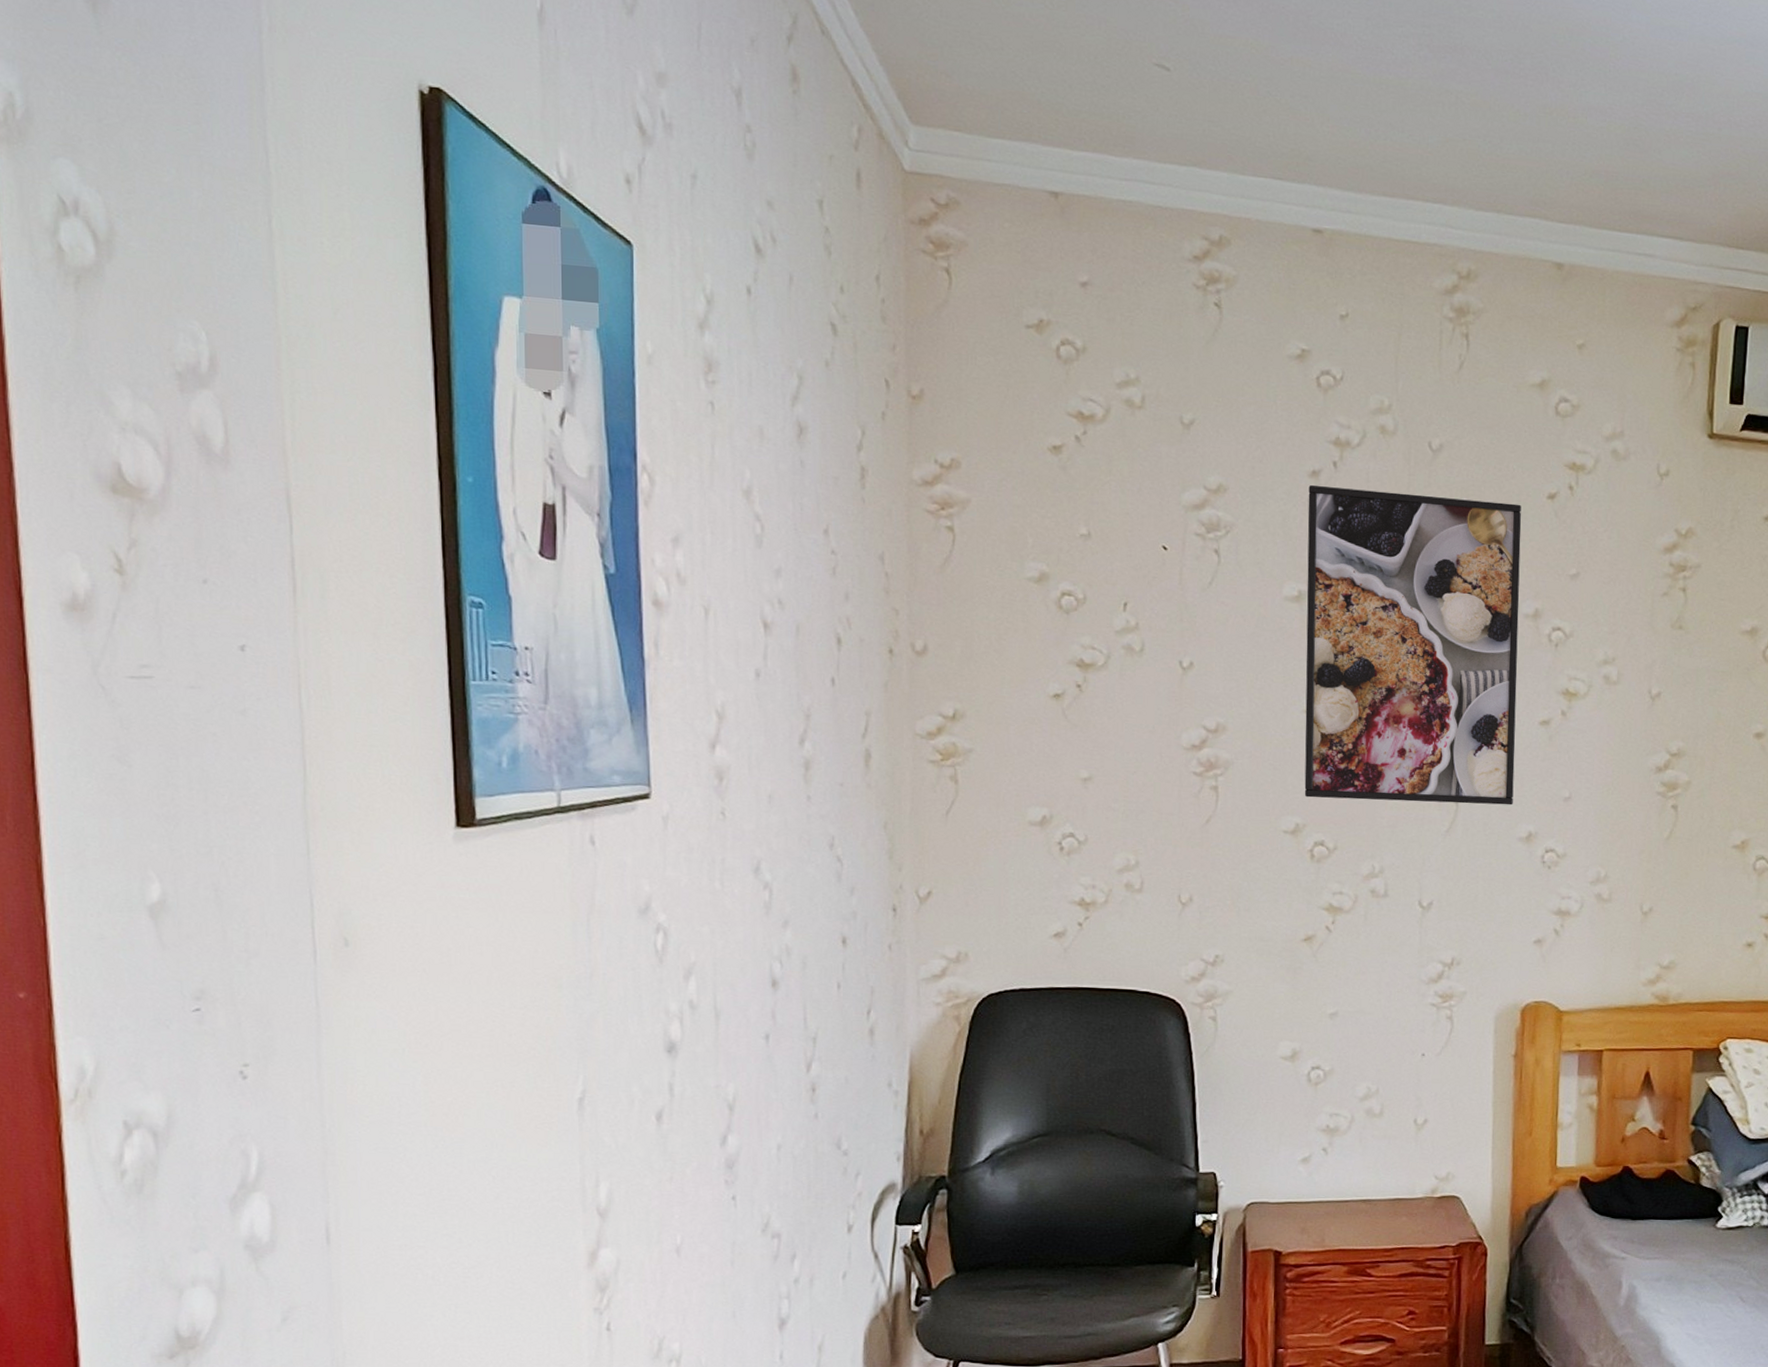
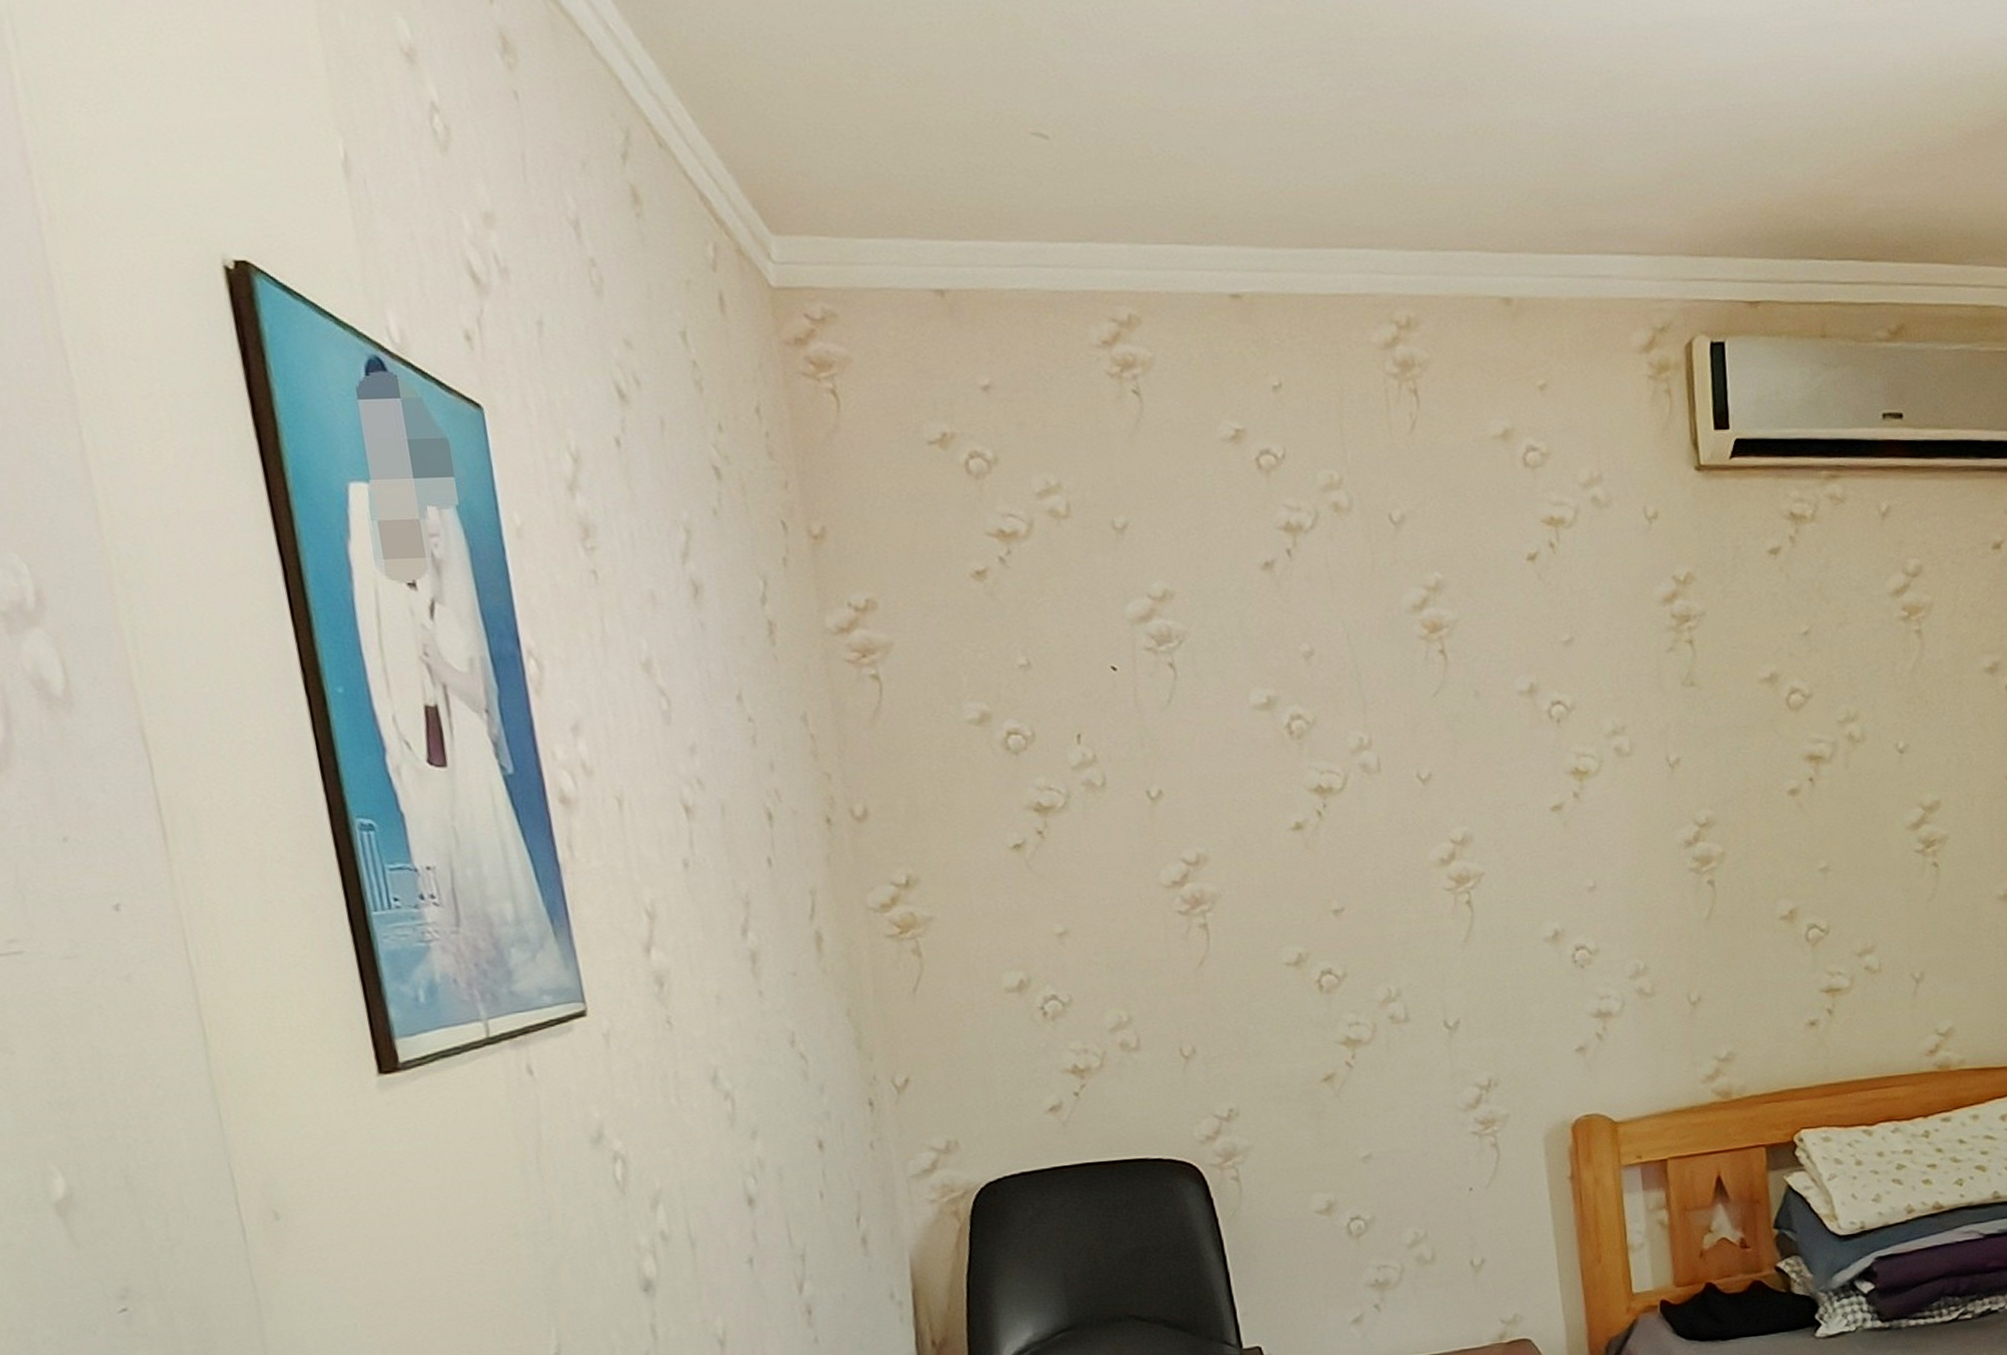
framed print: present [1304,484,1522,805] -> none [1263,570,1533,923]

